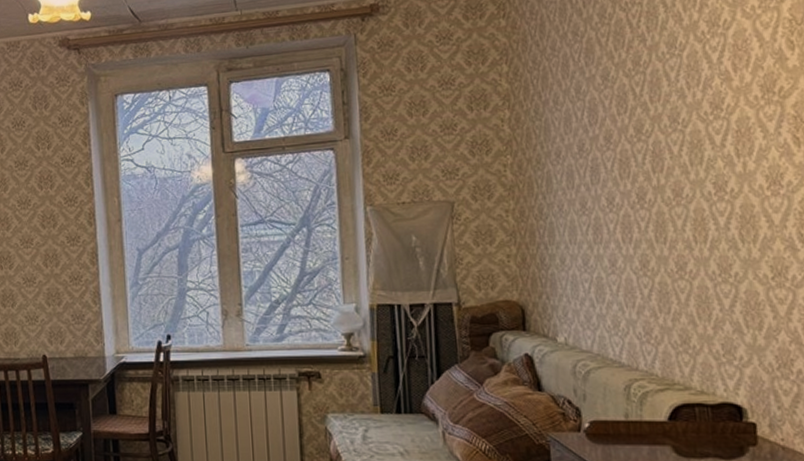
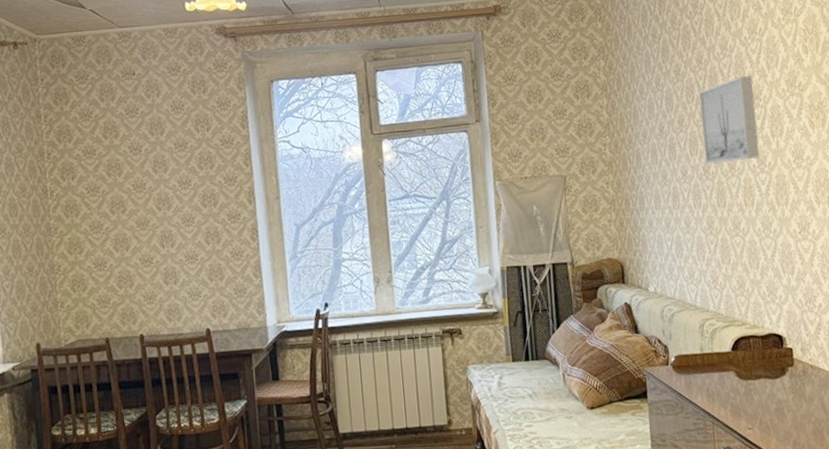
wall art: none [634,80,718,190] -> present [698,76,760,164]

